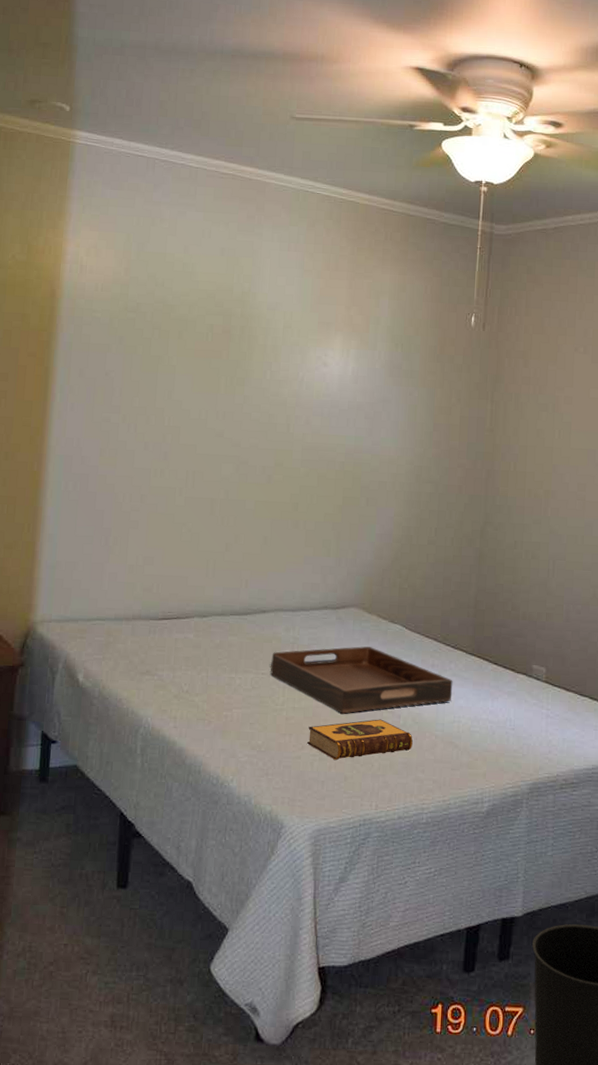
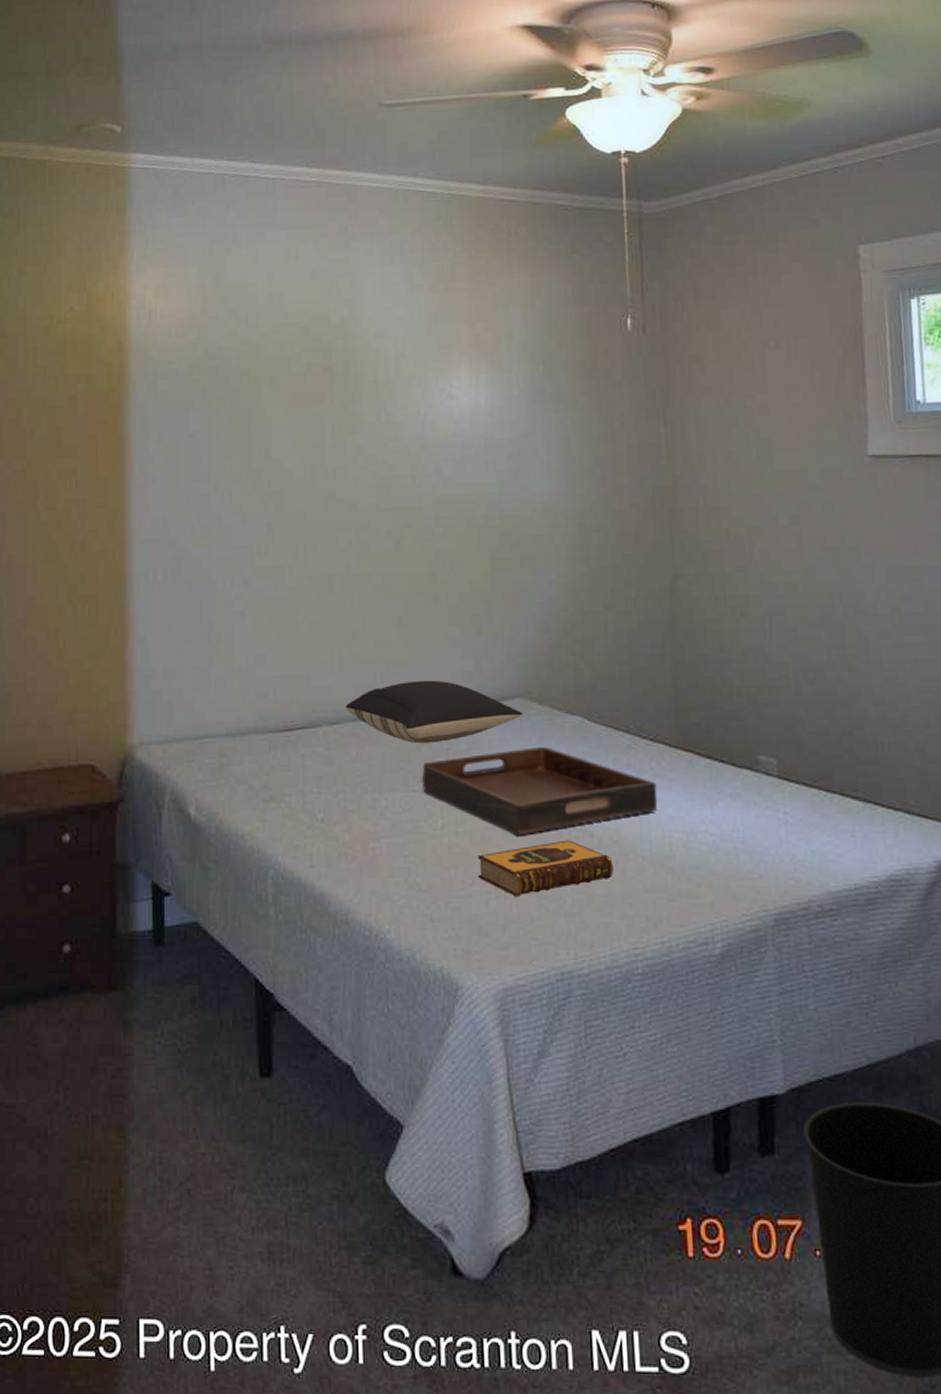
pillow: none [214,587,356,638] -> present [345,680,524,744]

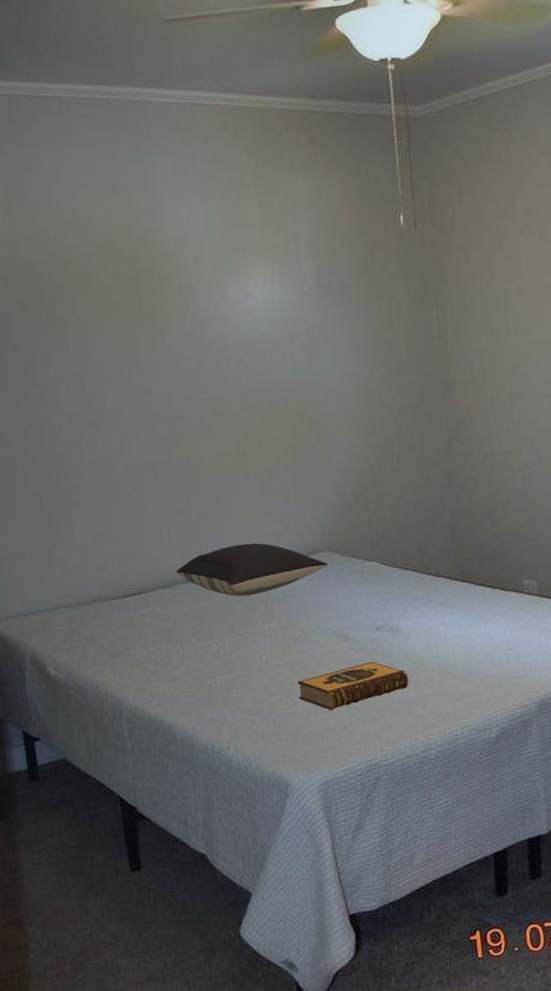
serving tray: present [422,747,658,836] -> none [246,589,442,663]

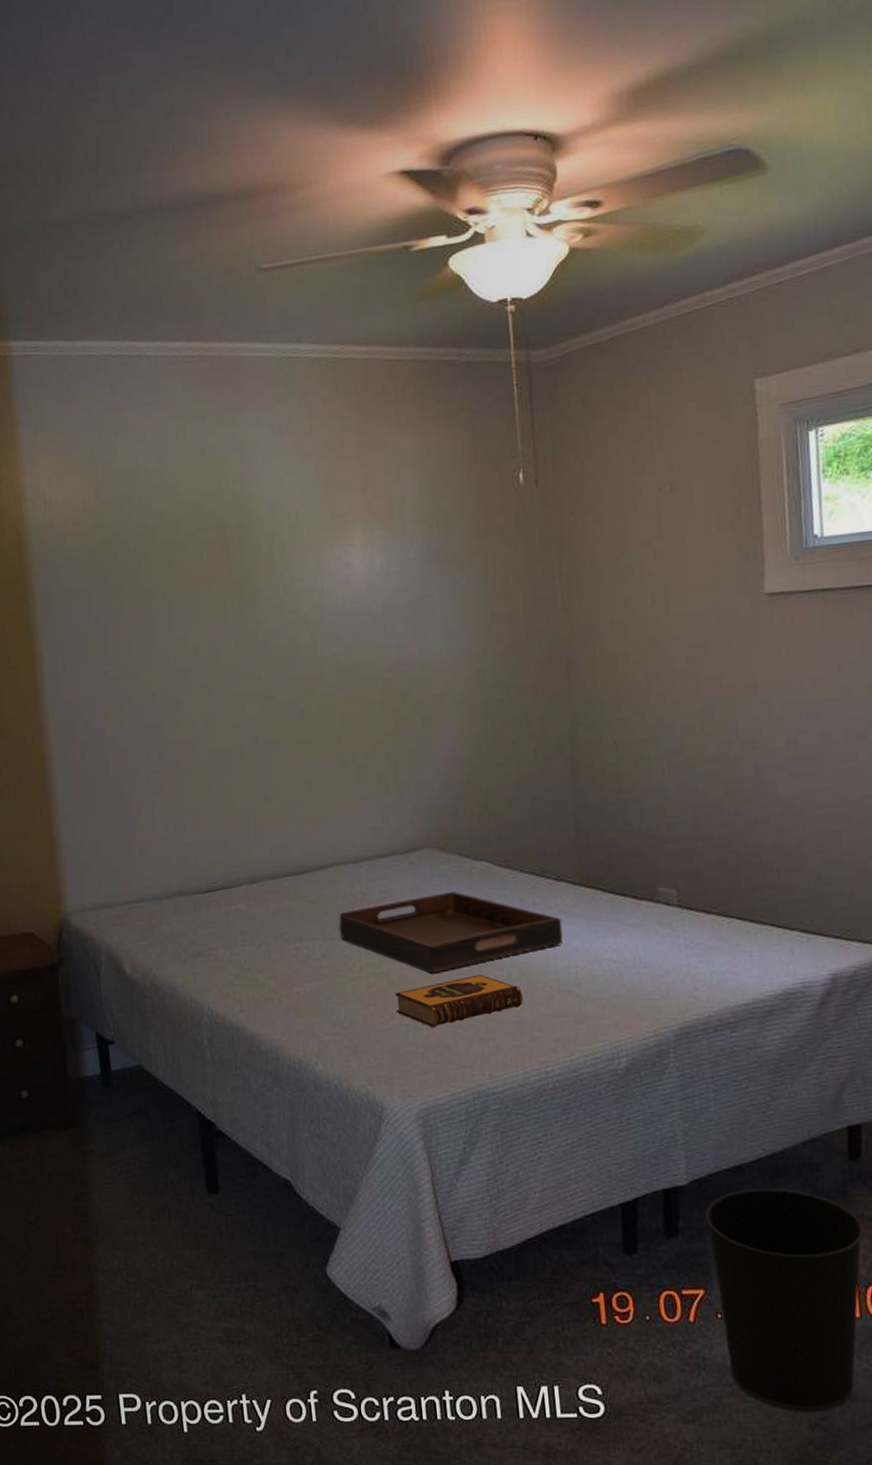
pillow: present [176,543,329,597] -> none [262,836,433,896]
serving tray: none [246,589,442,663] -> present [339,892,563,974]

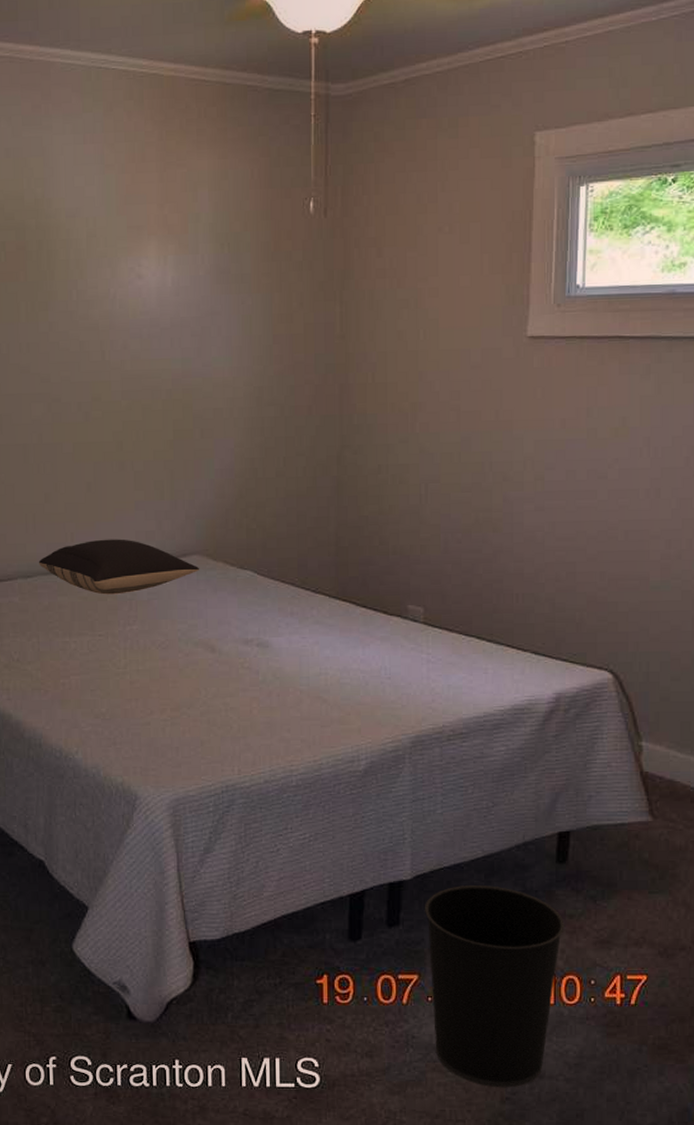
pillow: none [262,836,433,896] -> present [38,539,200,595]
serving tray: present [339,892,563,974] -> none [108,597,317,673]
hardback book: present [395,974,523,1027] -> none [156,676,275,724]

